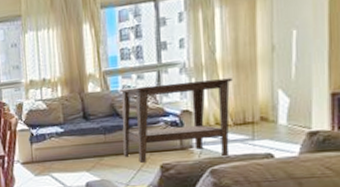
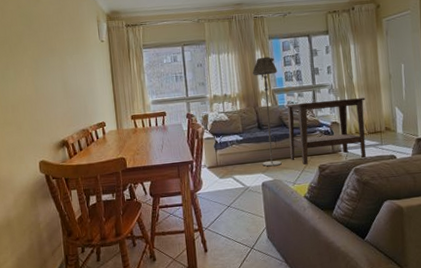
floor lamp: none [77,30,112,165] -> present [252,56,282,167]

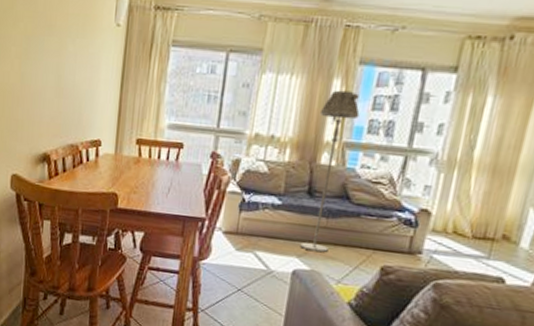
side table: present [285,97,366,166] -> none [343,168,485,271]

